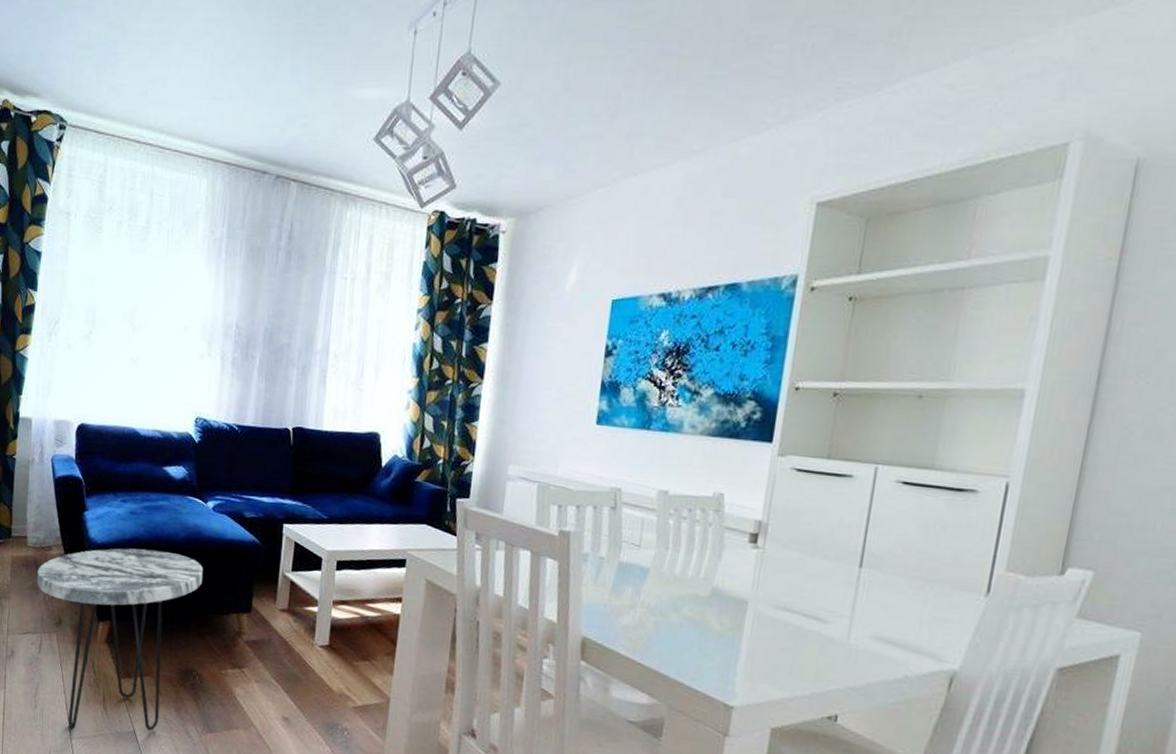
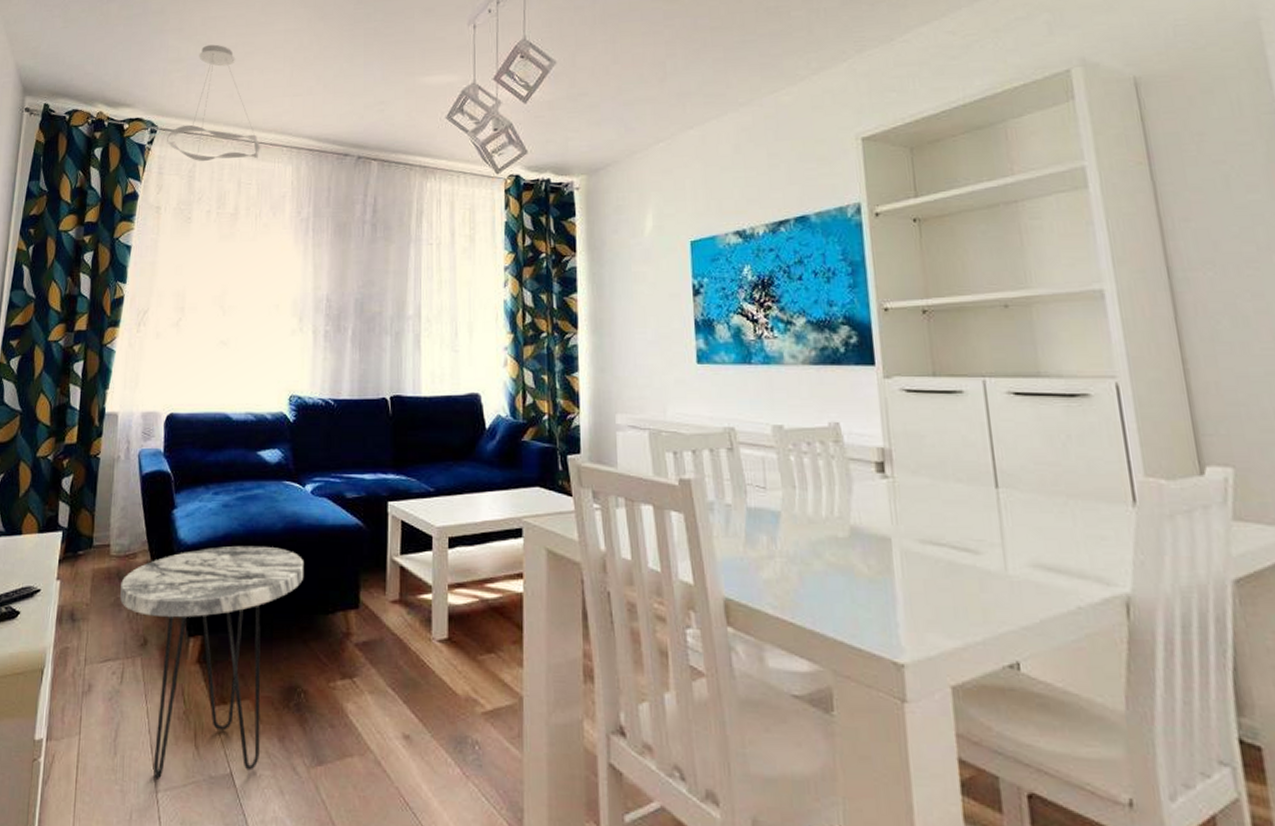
ceiling light: none [77,29,175,169] -> present [167,44,261,162]

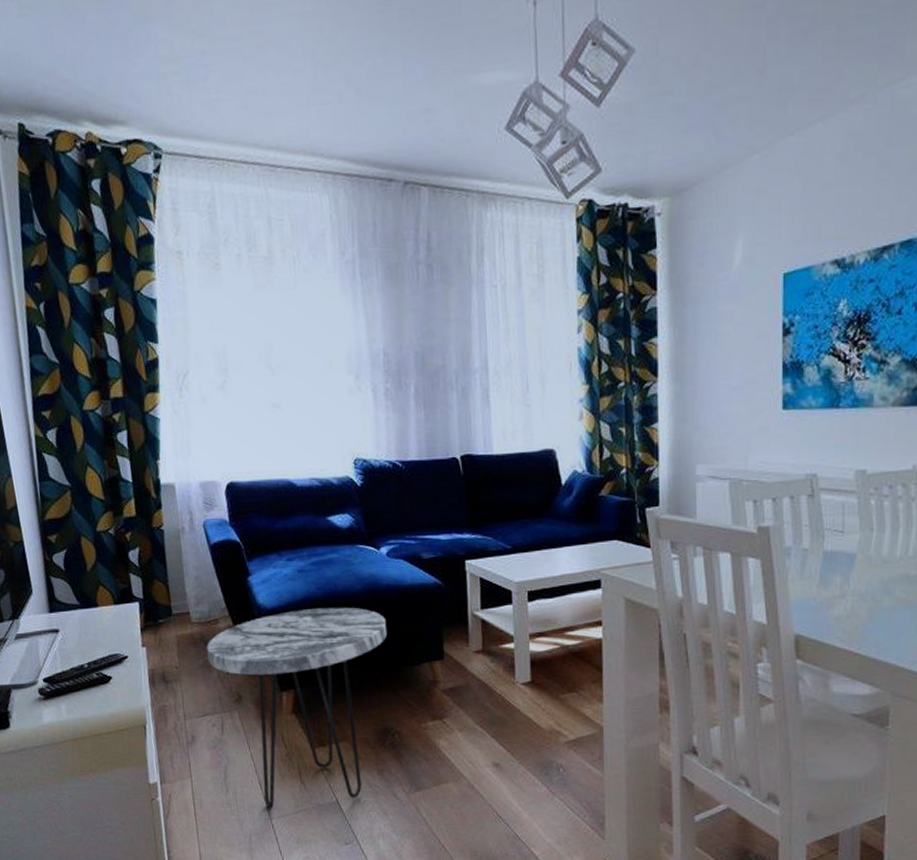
ceiling light: present [167,44,261,162] -> none [175,35,289,194]

